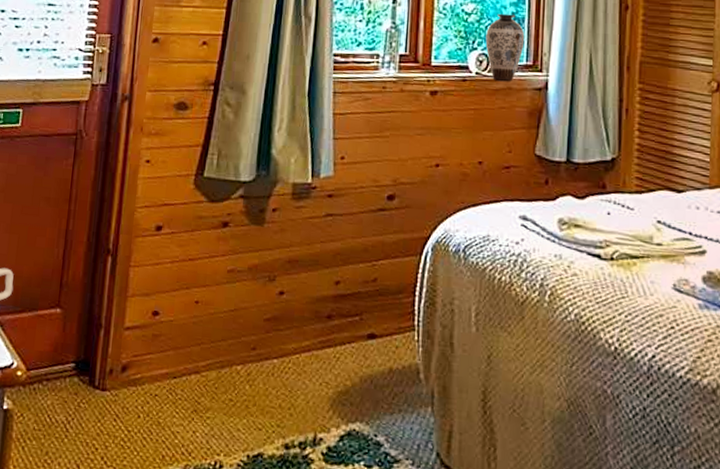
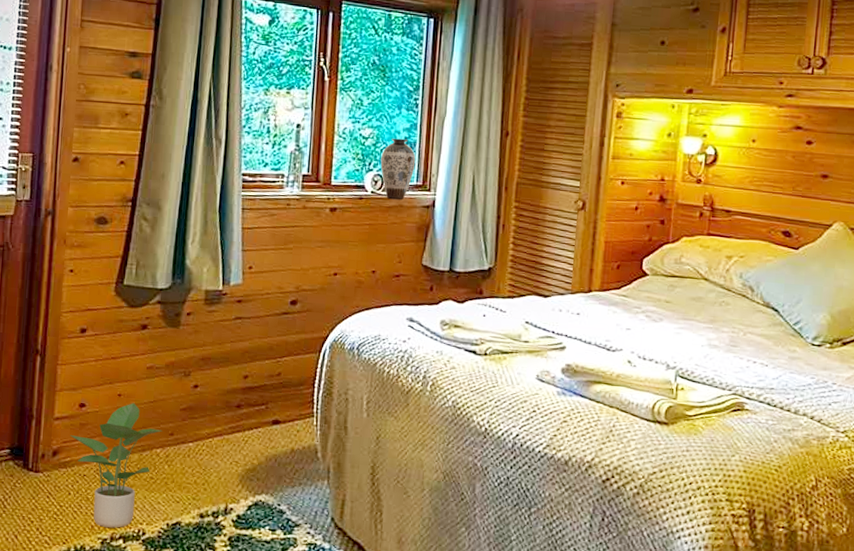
potted plant: none [141,311,244,459] -> present [69,403,162,528]

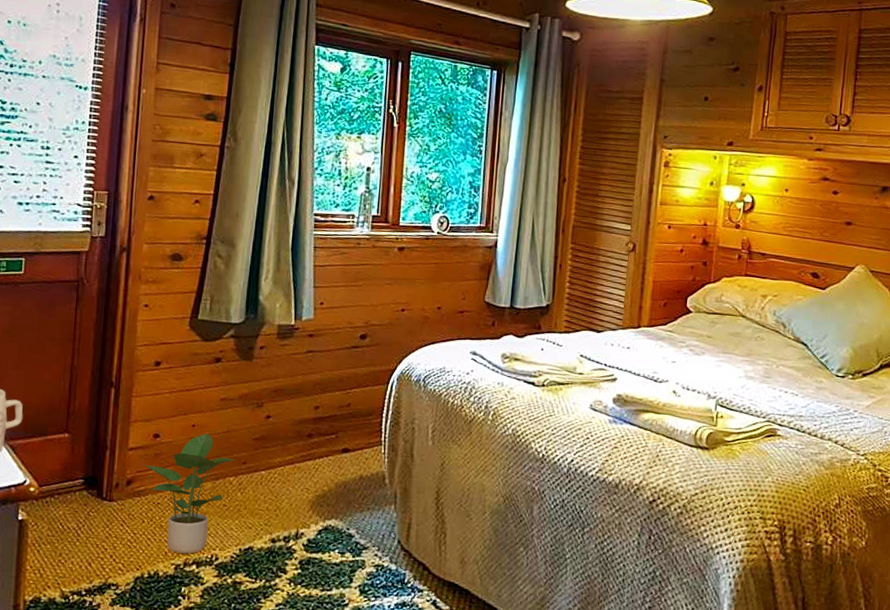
decorative vase: present [380,138,416,201] -> none [446,182,480,241]

